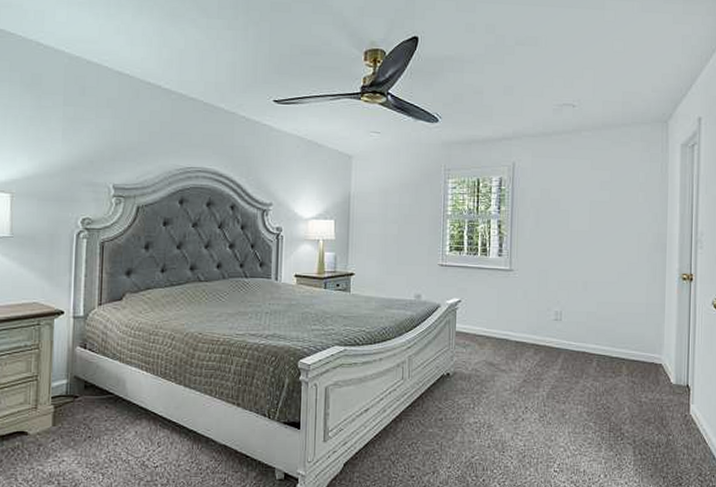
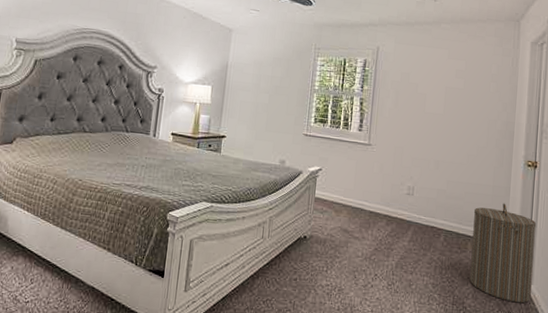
laundry hamper: none [626,321,695,425] -> present [469,203,537,304]

